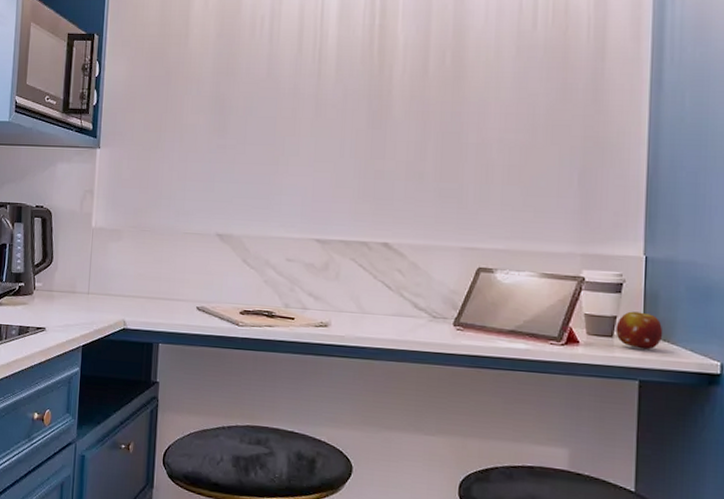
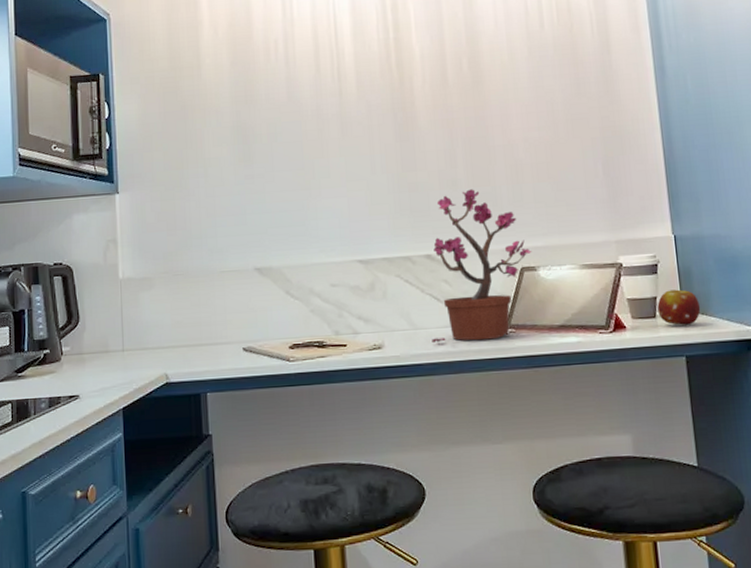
potted plant: none [378,184,491,334] -> present [432,189,532,342]

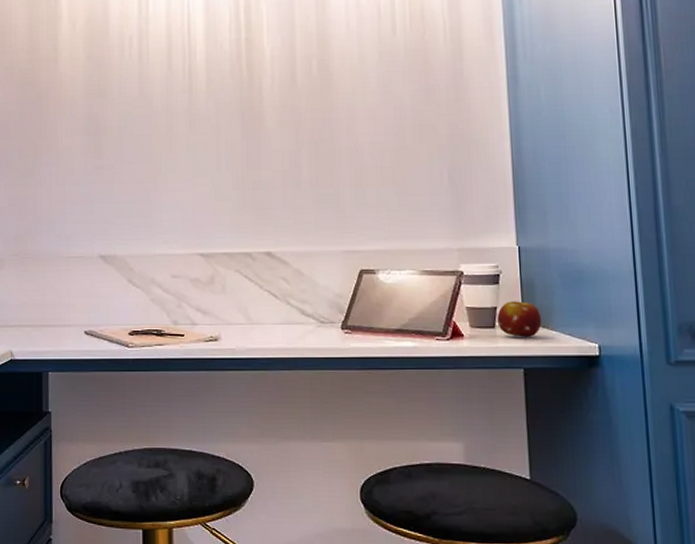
potted plant: present [432,189,532,342] -> none [267,190,372,339]

